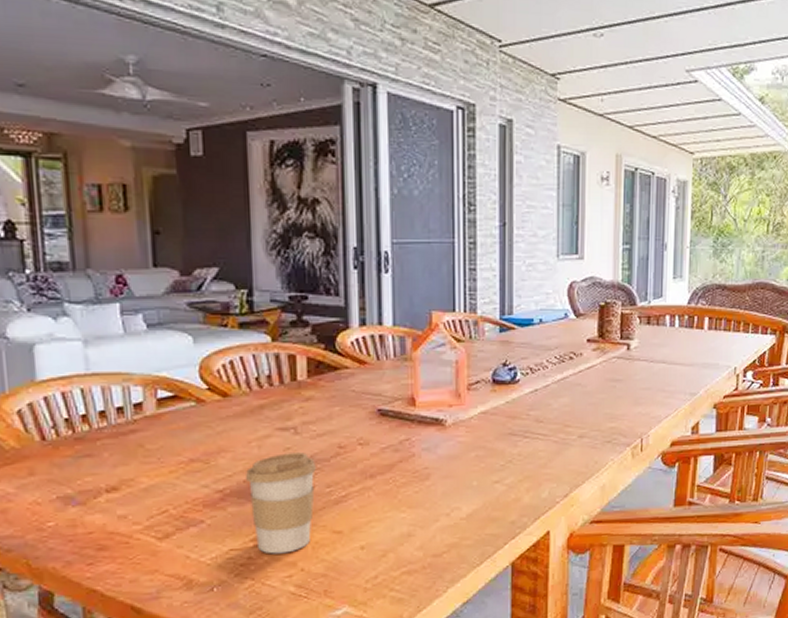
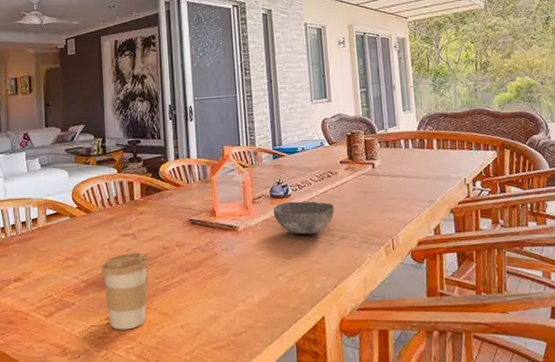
bowl: none [495,389,575,432] -> present [273,201,335,235]

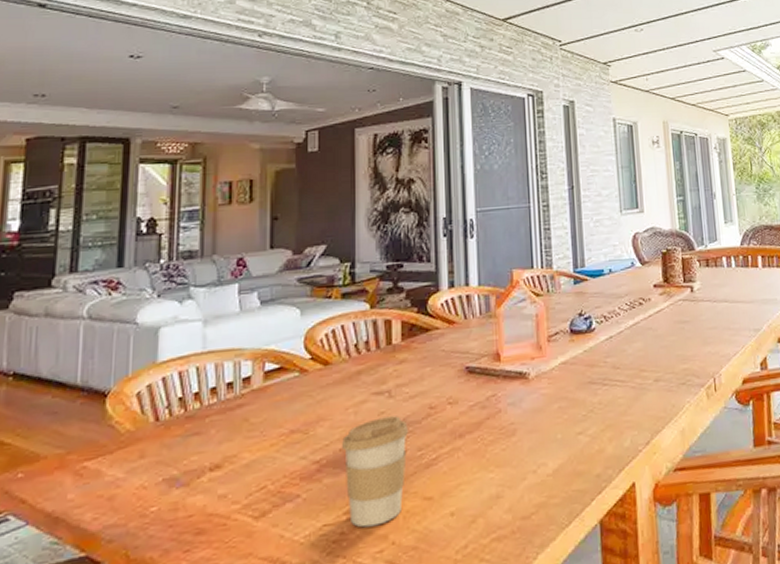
bowl: present [273,201,335,235] -> none [573,336,648,379]

